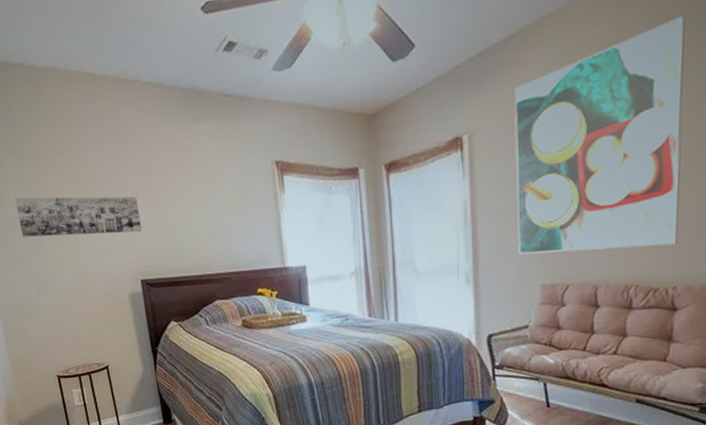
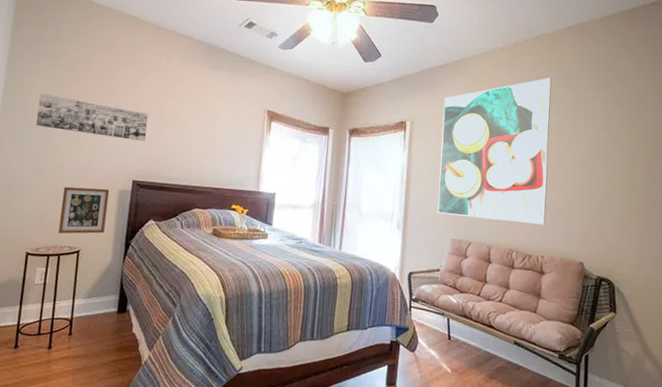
picture frame: none [72,294,127,351] -> present [57,186,110,234]

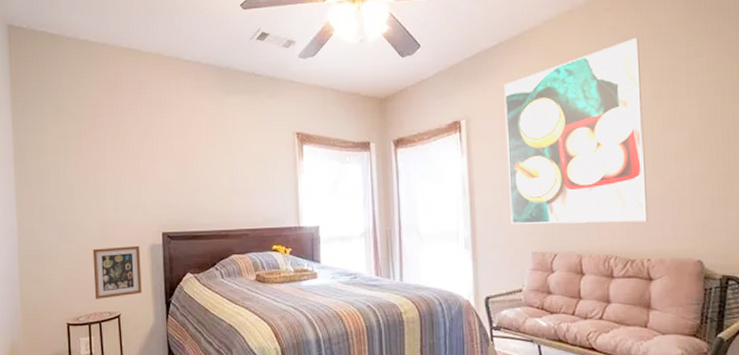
wall art: present [35,93,148,142] -> none [51,151,169,189]

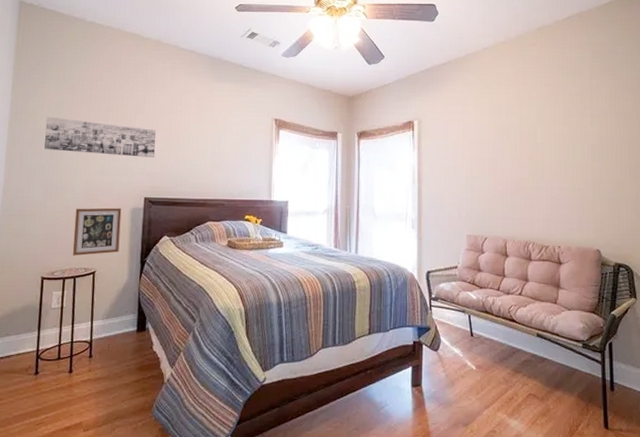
wall art: none [51,151,169,189] -> present [43,116,156,159]
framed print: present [504,38,649,224] -> none [450,68,560,215]

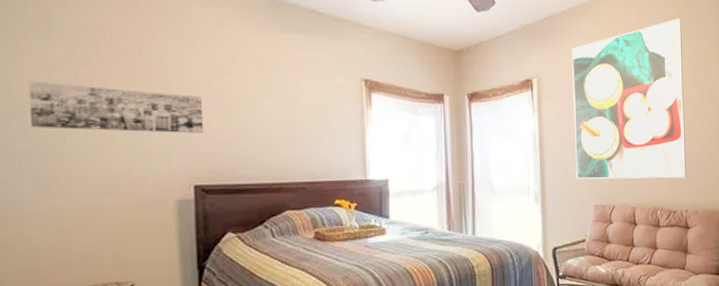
picture frame: present [72,207,122,256] -> none [92,201,165,268]
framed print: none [450,68,560,215] -> present [572,19,687,179]

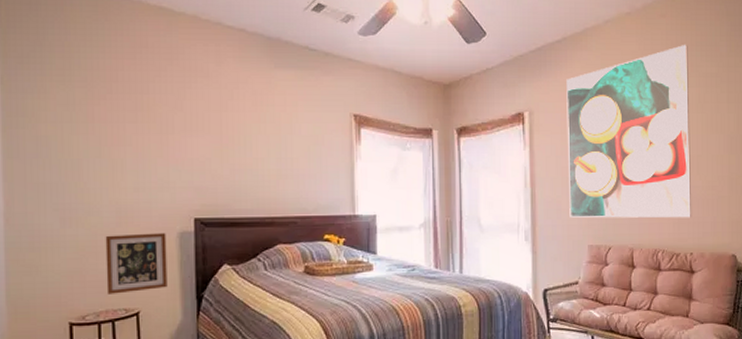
wall art: present [28,81,204,134] -> none [52,119,204,169]
picture frame: none [92,201,165,268] -> present [105,232,168,294]

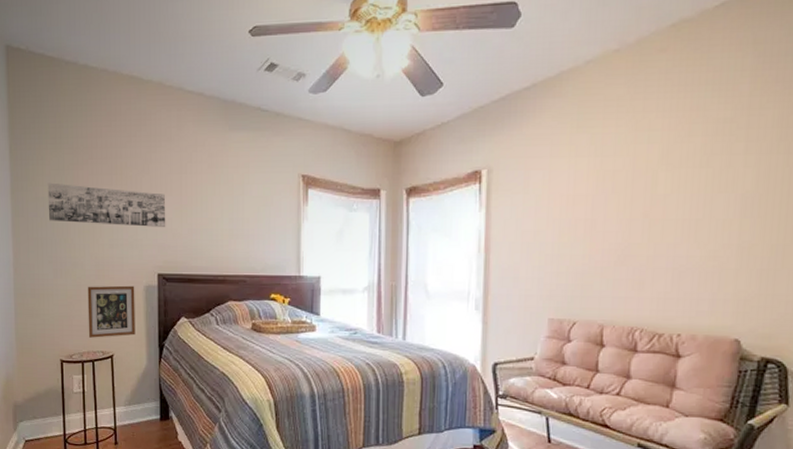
wall art: none [52,119,204,169] -> present [47,182,166,228]
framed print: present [566,45,692,218] -> none [528,85,695,293]

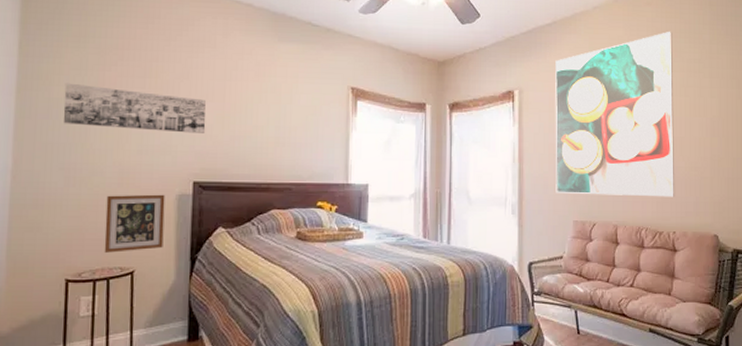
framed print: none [528,85,695,293] -> present [555,32,675,197]

